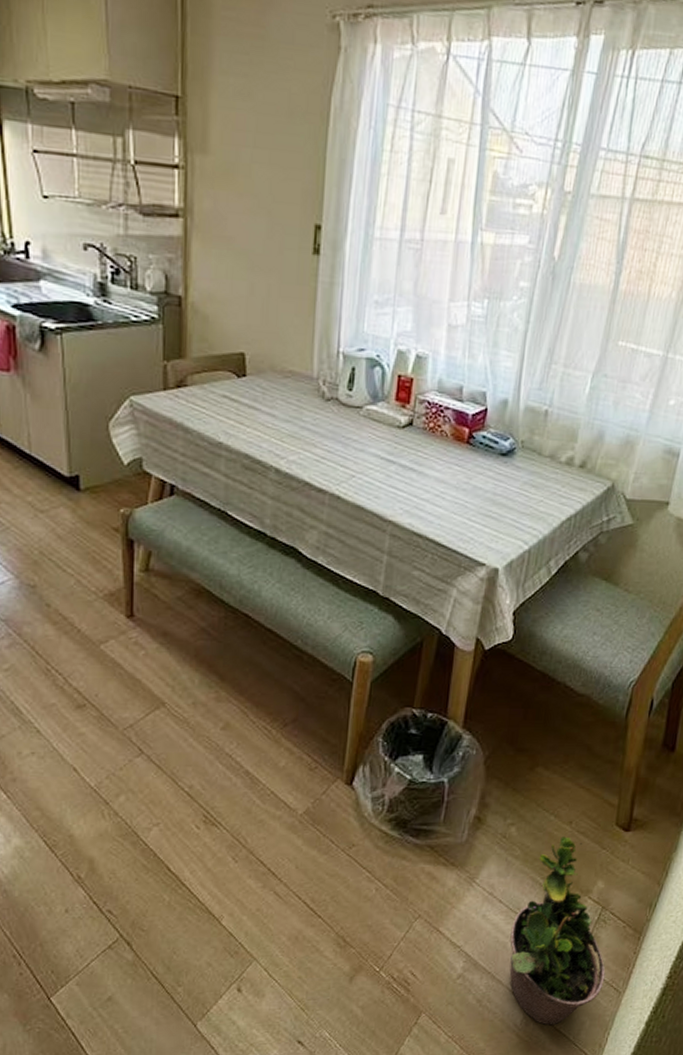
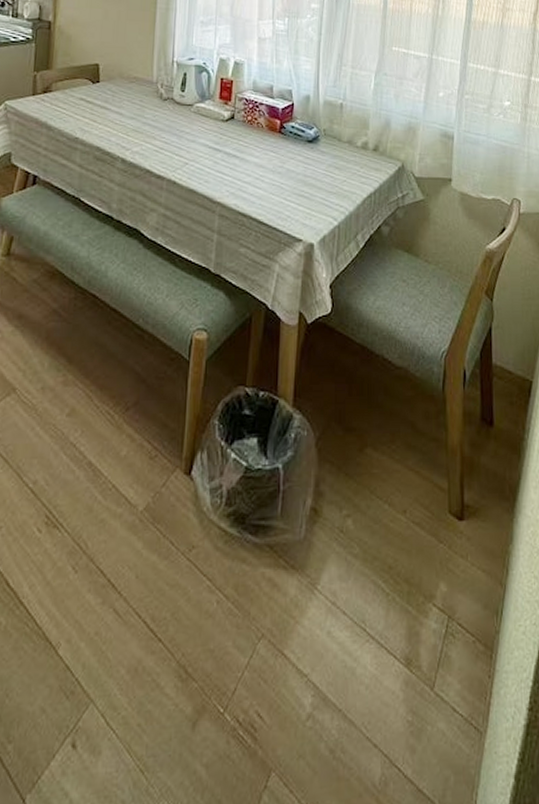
potted plant: present [509,835,606,1026] -> none [358,527,463,784]

